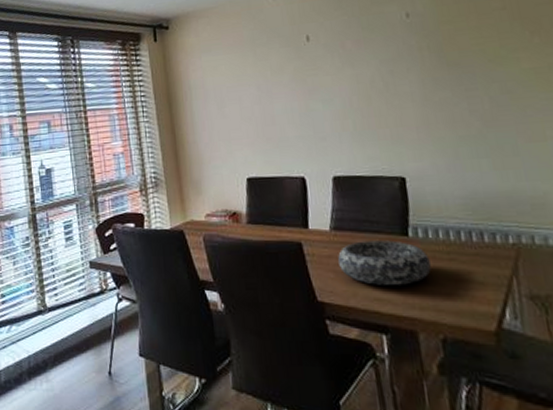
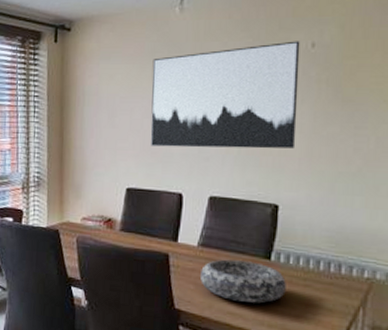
wall art: none [253,13,411,132] -> present [150,41,300,149]

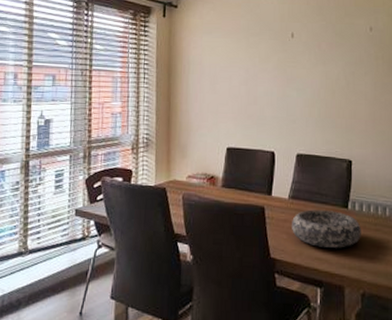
wall art: present [150,41,300,149] -> none [246,25,362,113]

